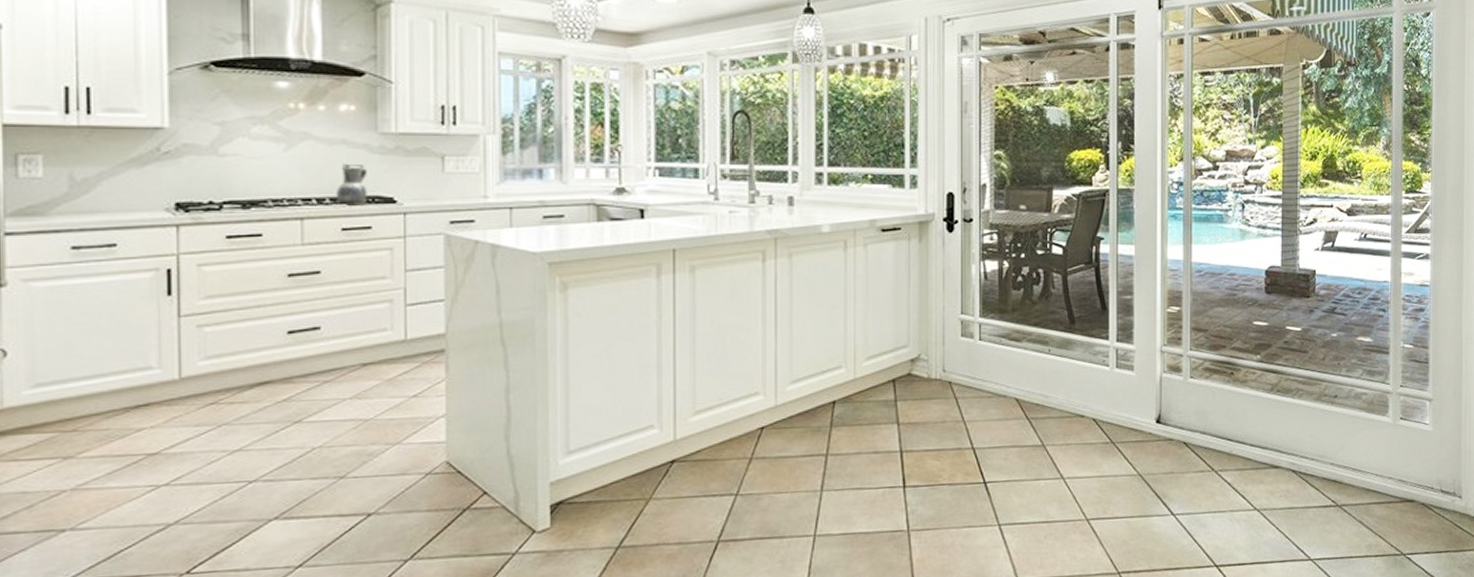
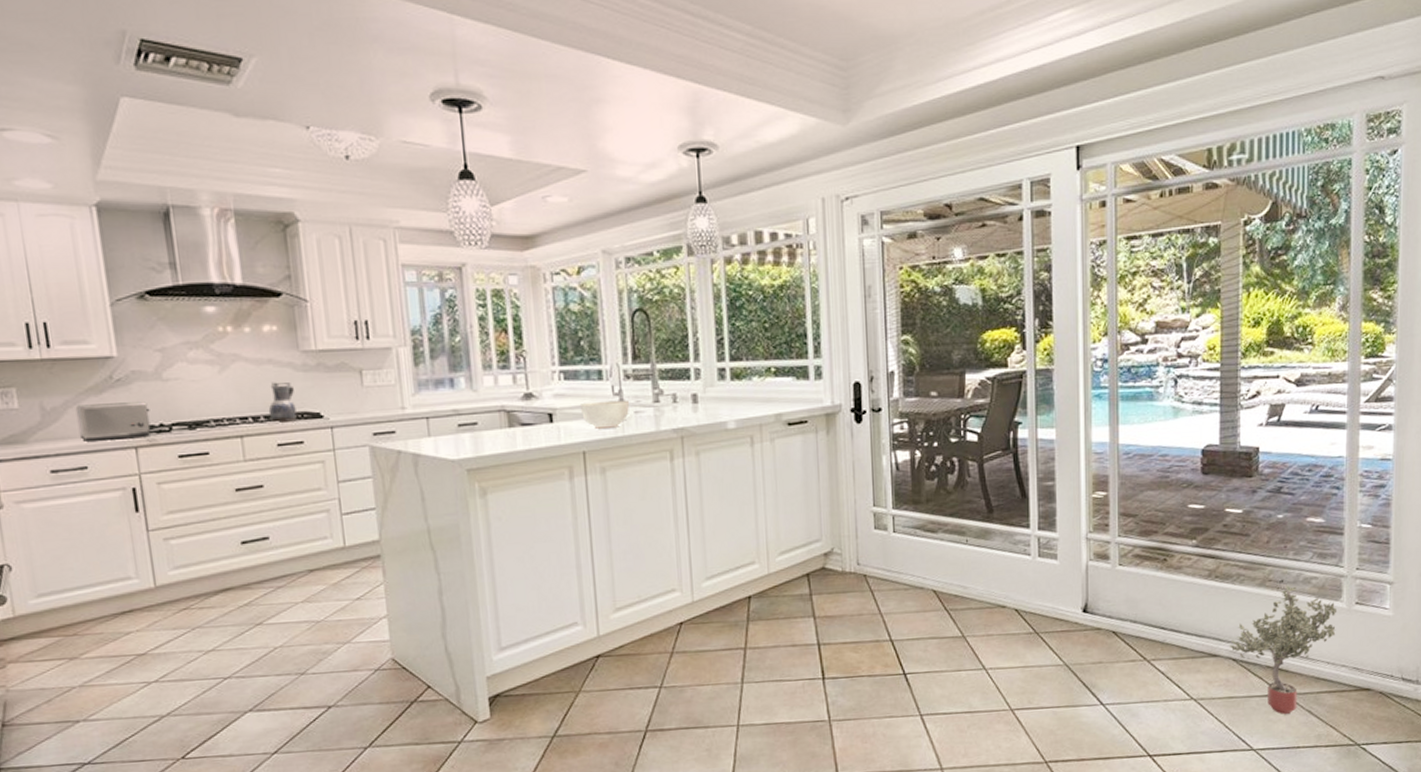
toaster: none [111,177,199,218] -> present [75,401,151,443]
bowl: none [673,199,724,227] -> present [579,400,629,429]
potted tree: none [1290,399,1385,525] -> present [1230,584,1338,714]

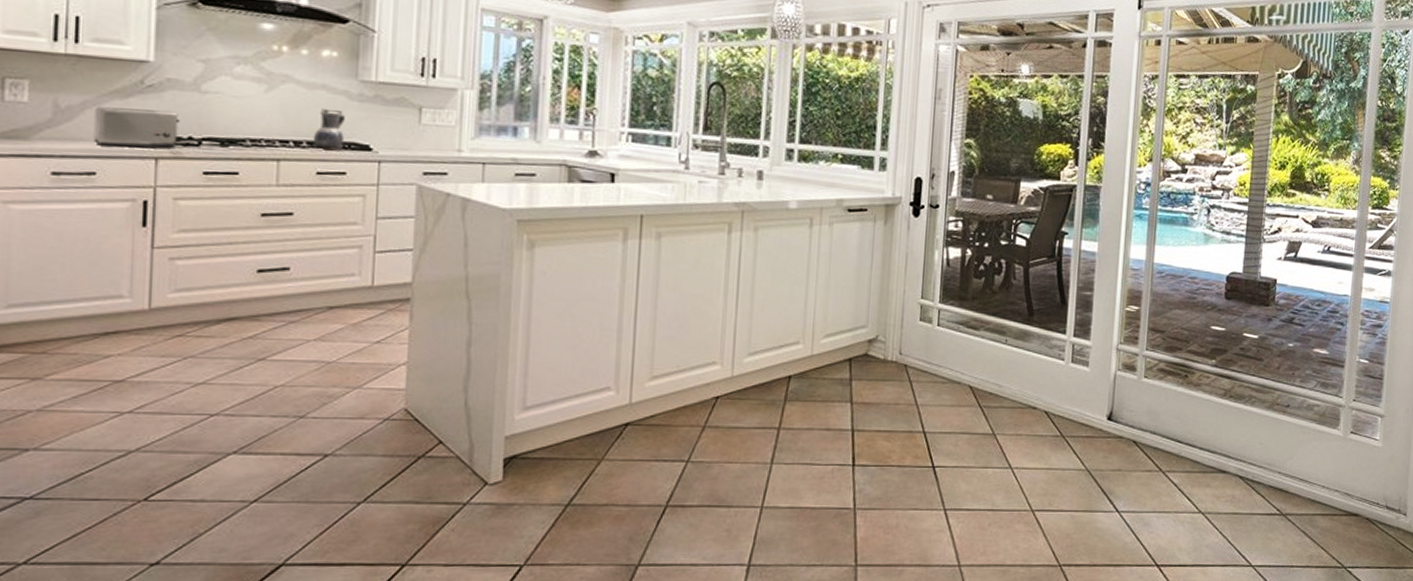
bowl: present [579,400,629,429] -> none [643,166,694,195]
potted tree: present [1230,584,1338,714] -> none [1238,409,1335,533]

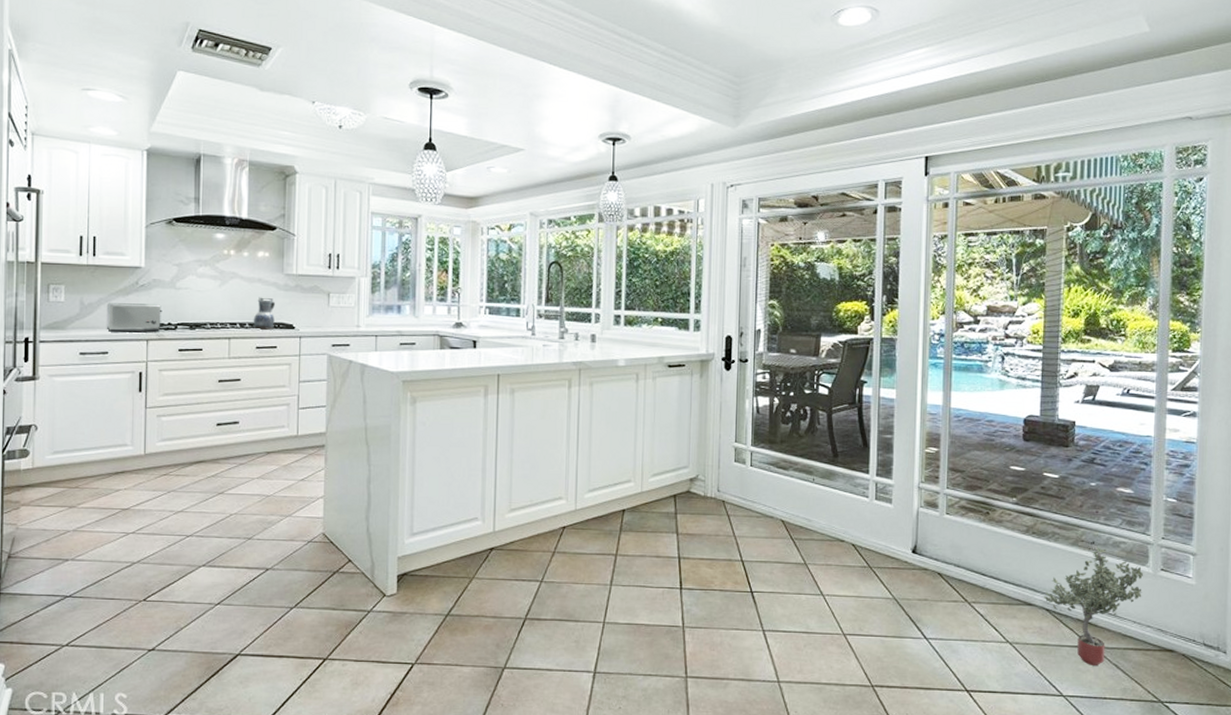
potted tree: none [1238,409,1335,533] -> present [1044,546,1144,665]

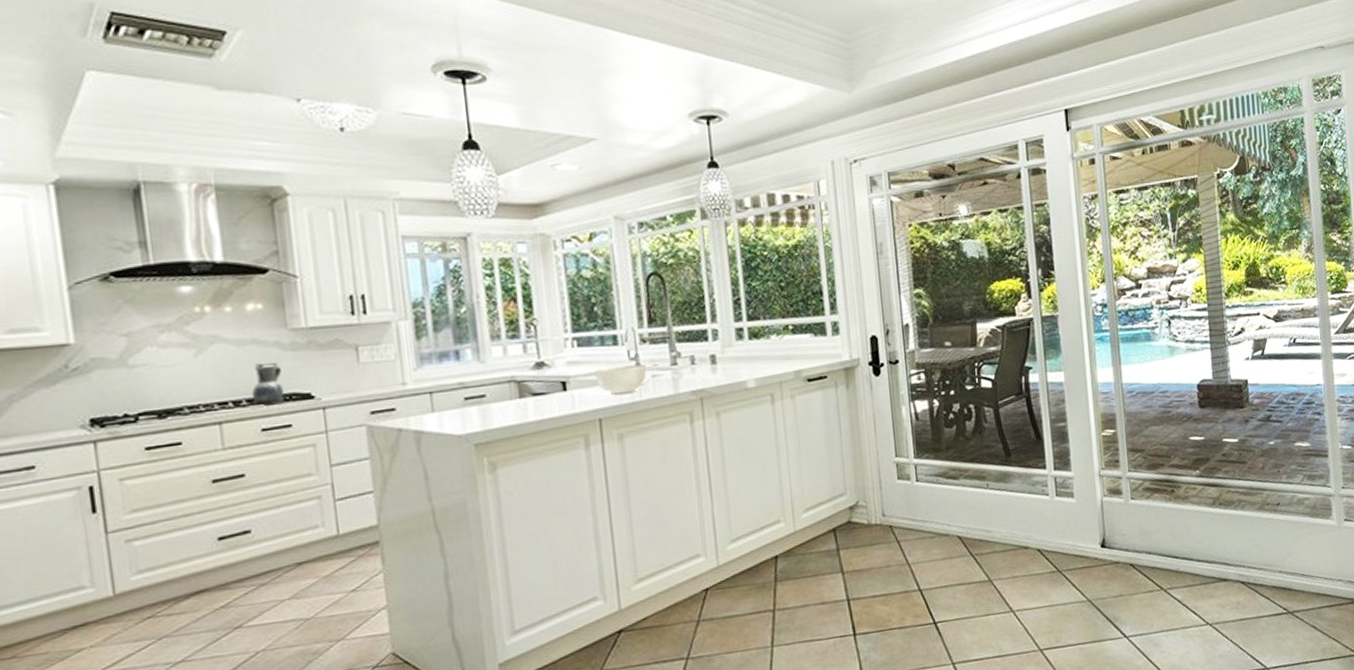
toaster: present [106,303,163,333] -> none [22,391,114,440]
bowl: none [499,334,539,357] -> present [594,364,646,395]
potted tree: present [1044,546,1144,665] -> none [1238,506,1330,632]

